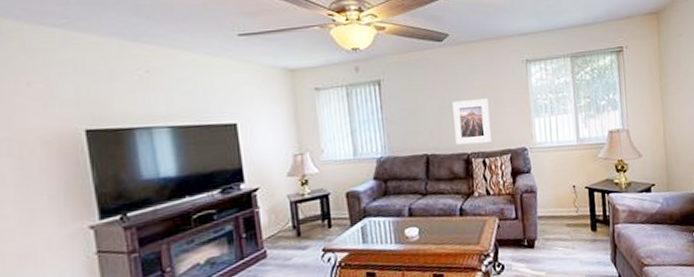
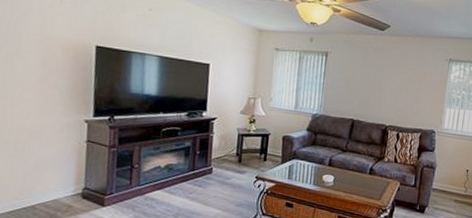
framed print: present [452,98,492,145] -> none [378,81,412,120]

